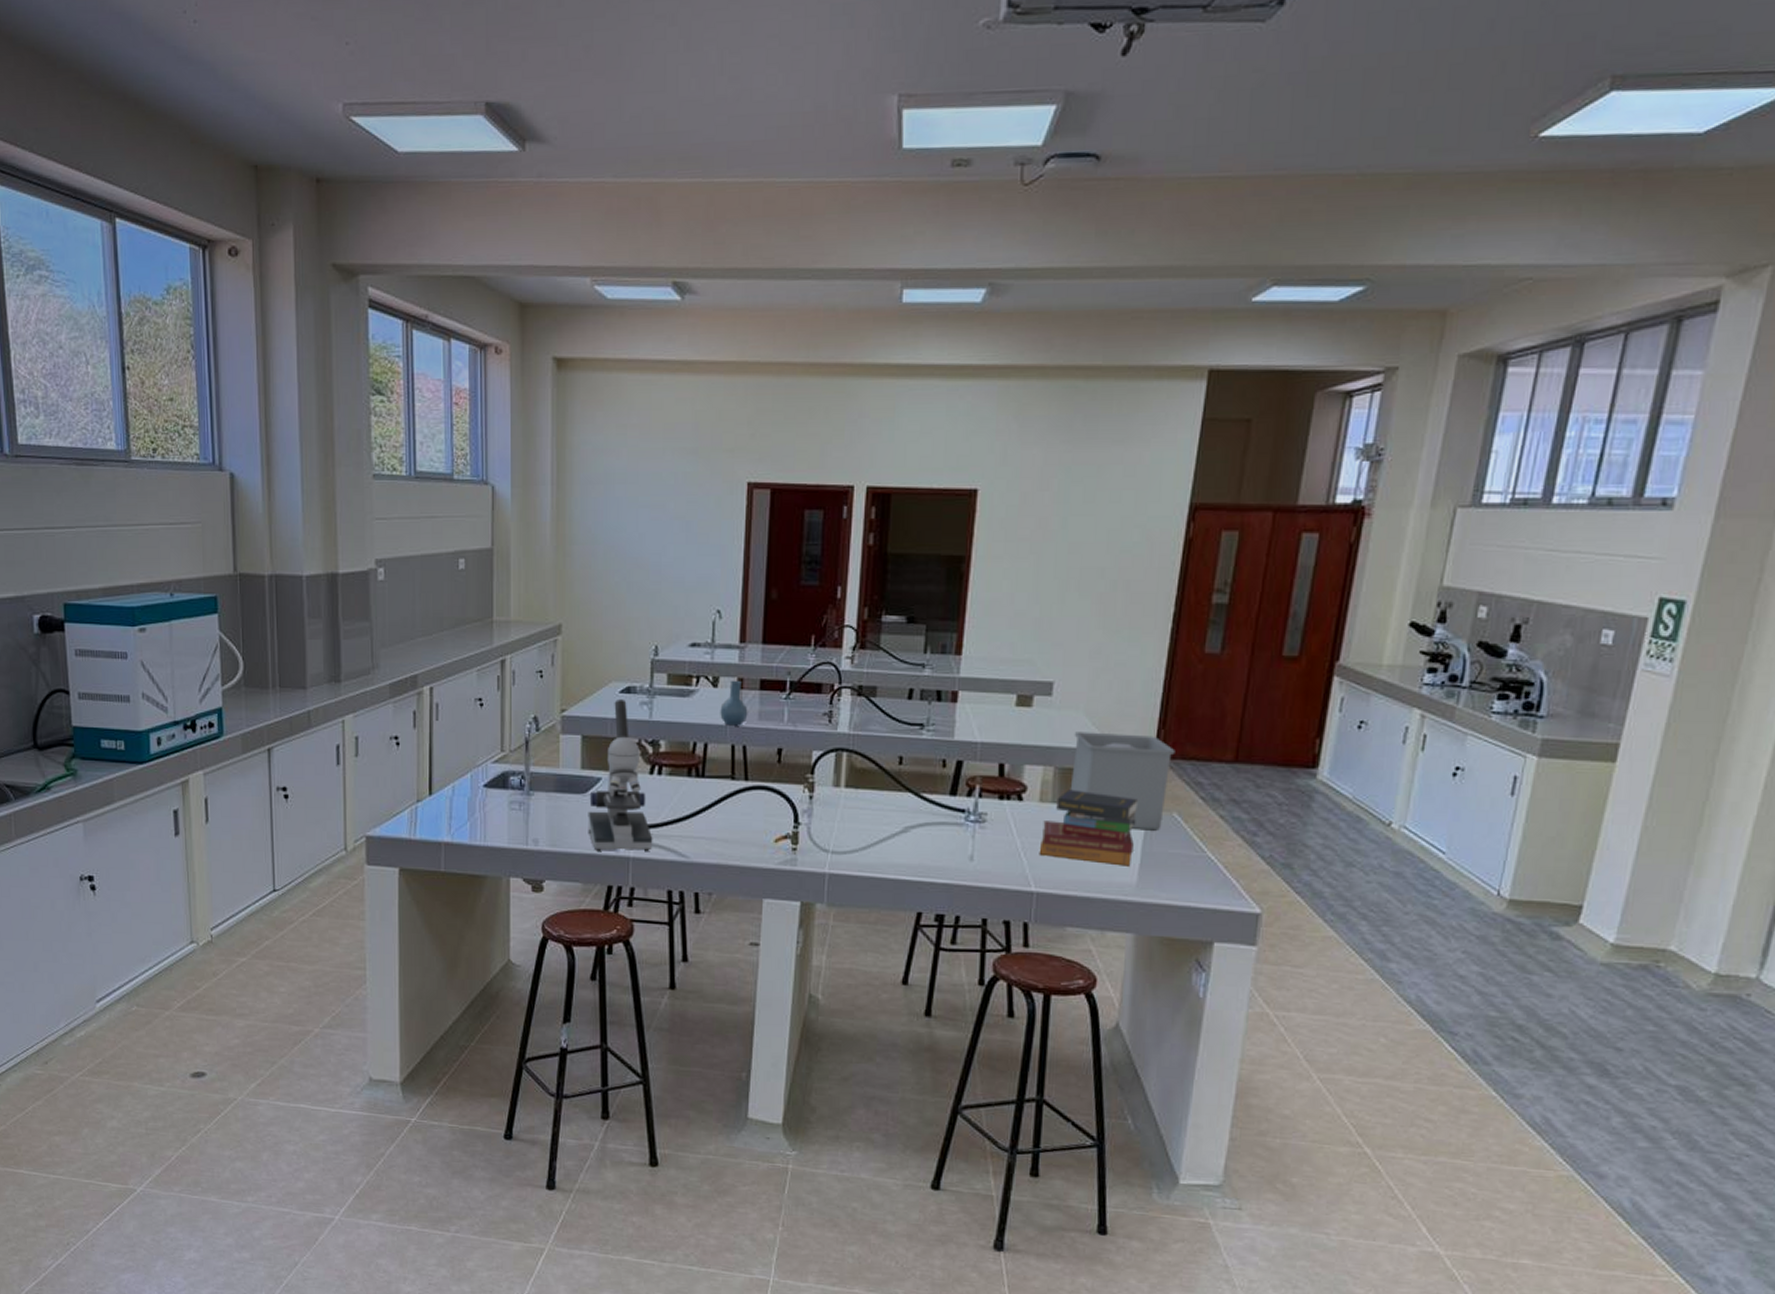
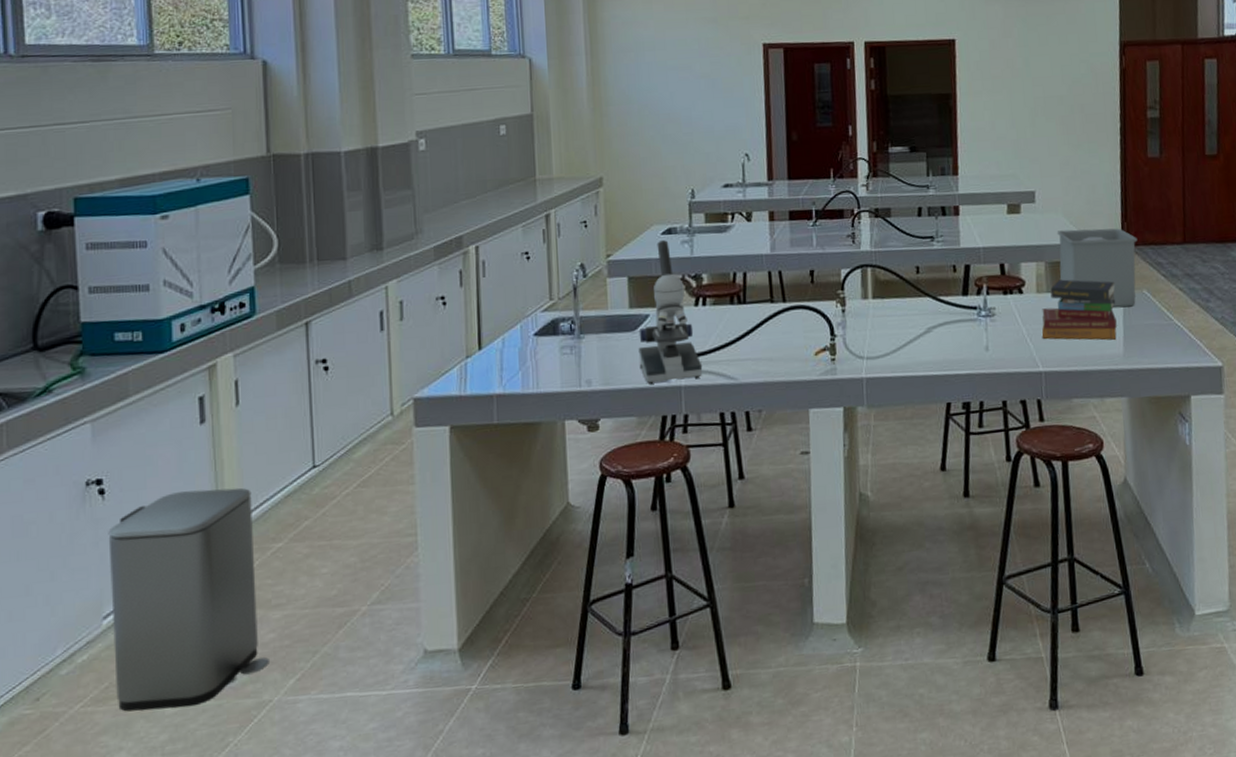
pedal bin: none [99,897,234,1092] -> present [108,488,269,712]
flask: present [720,680,748,726] -> none [755,213,781,255]

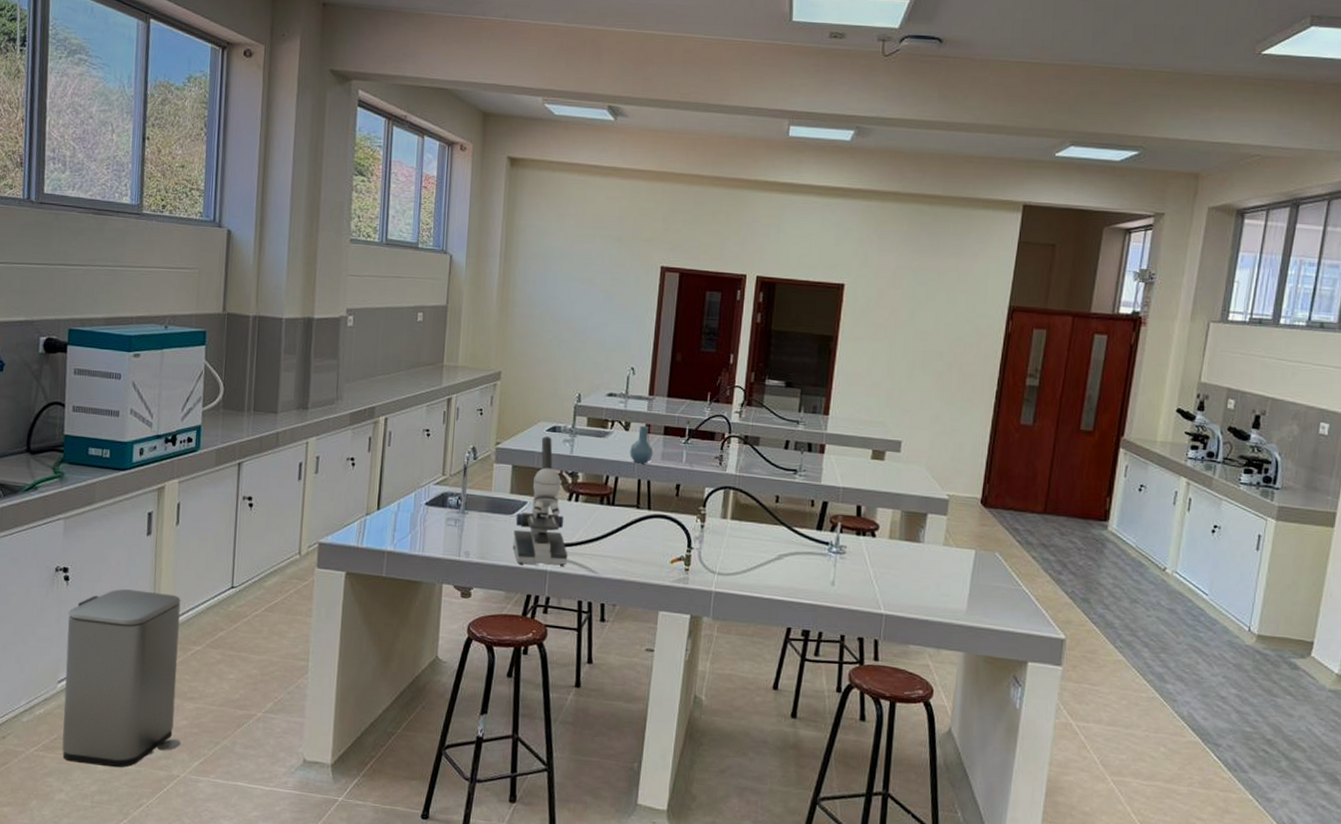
flask: none [755,213,781,255] -> present [630,425,653,464]
books: present [1041,279,1117,340] -> none [888,529,969,596]
container: present [1057,228,1138,308] -> none [913,482,997,567]

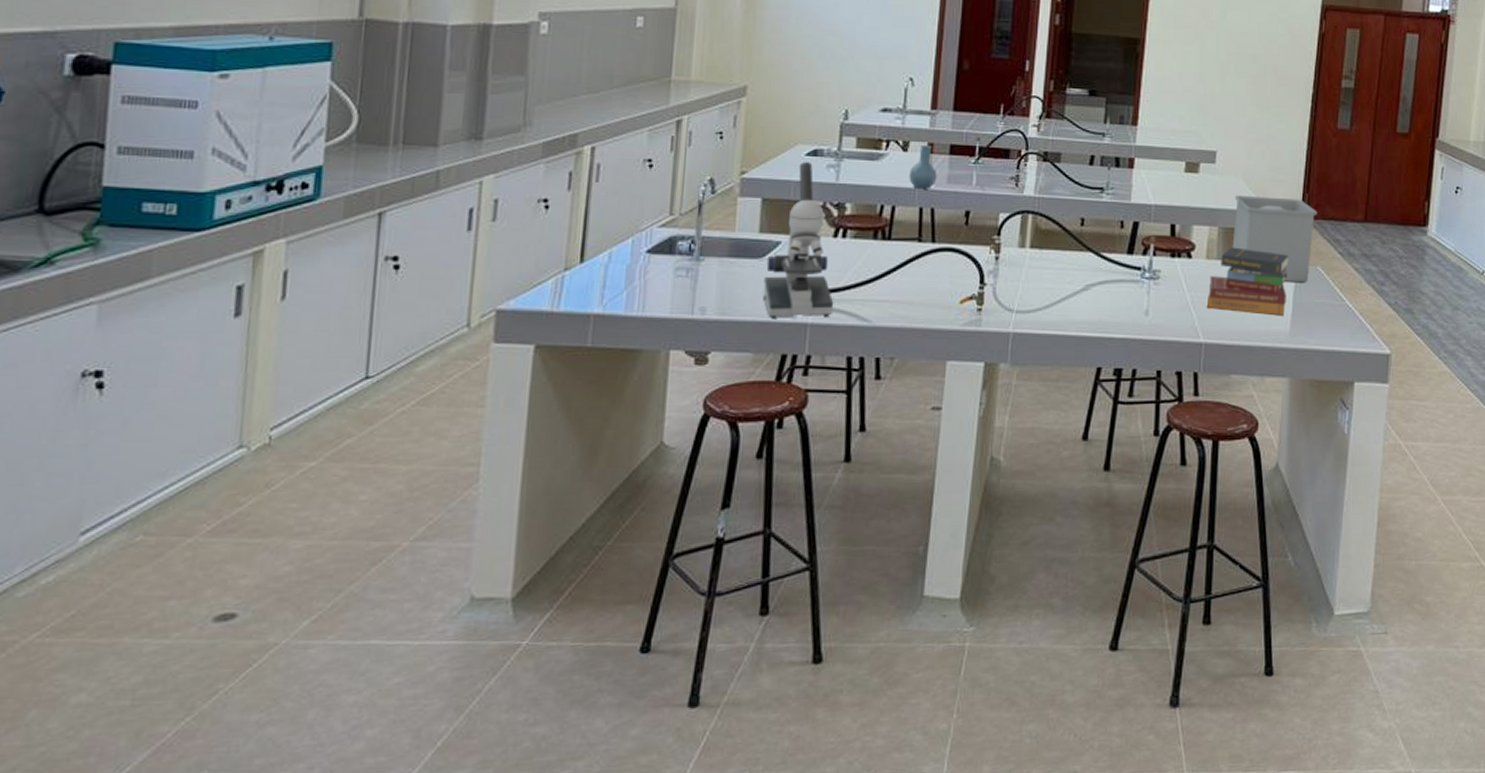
pedal bin: present [62,589,181,768] -> none [84,393,287,646]
books: none [888,529,969,596] -> present [1206,247,1290,316]
container: none [913,482,997,567] -> present [1232,195,1318,283]

